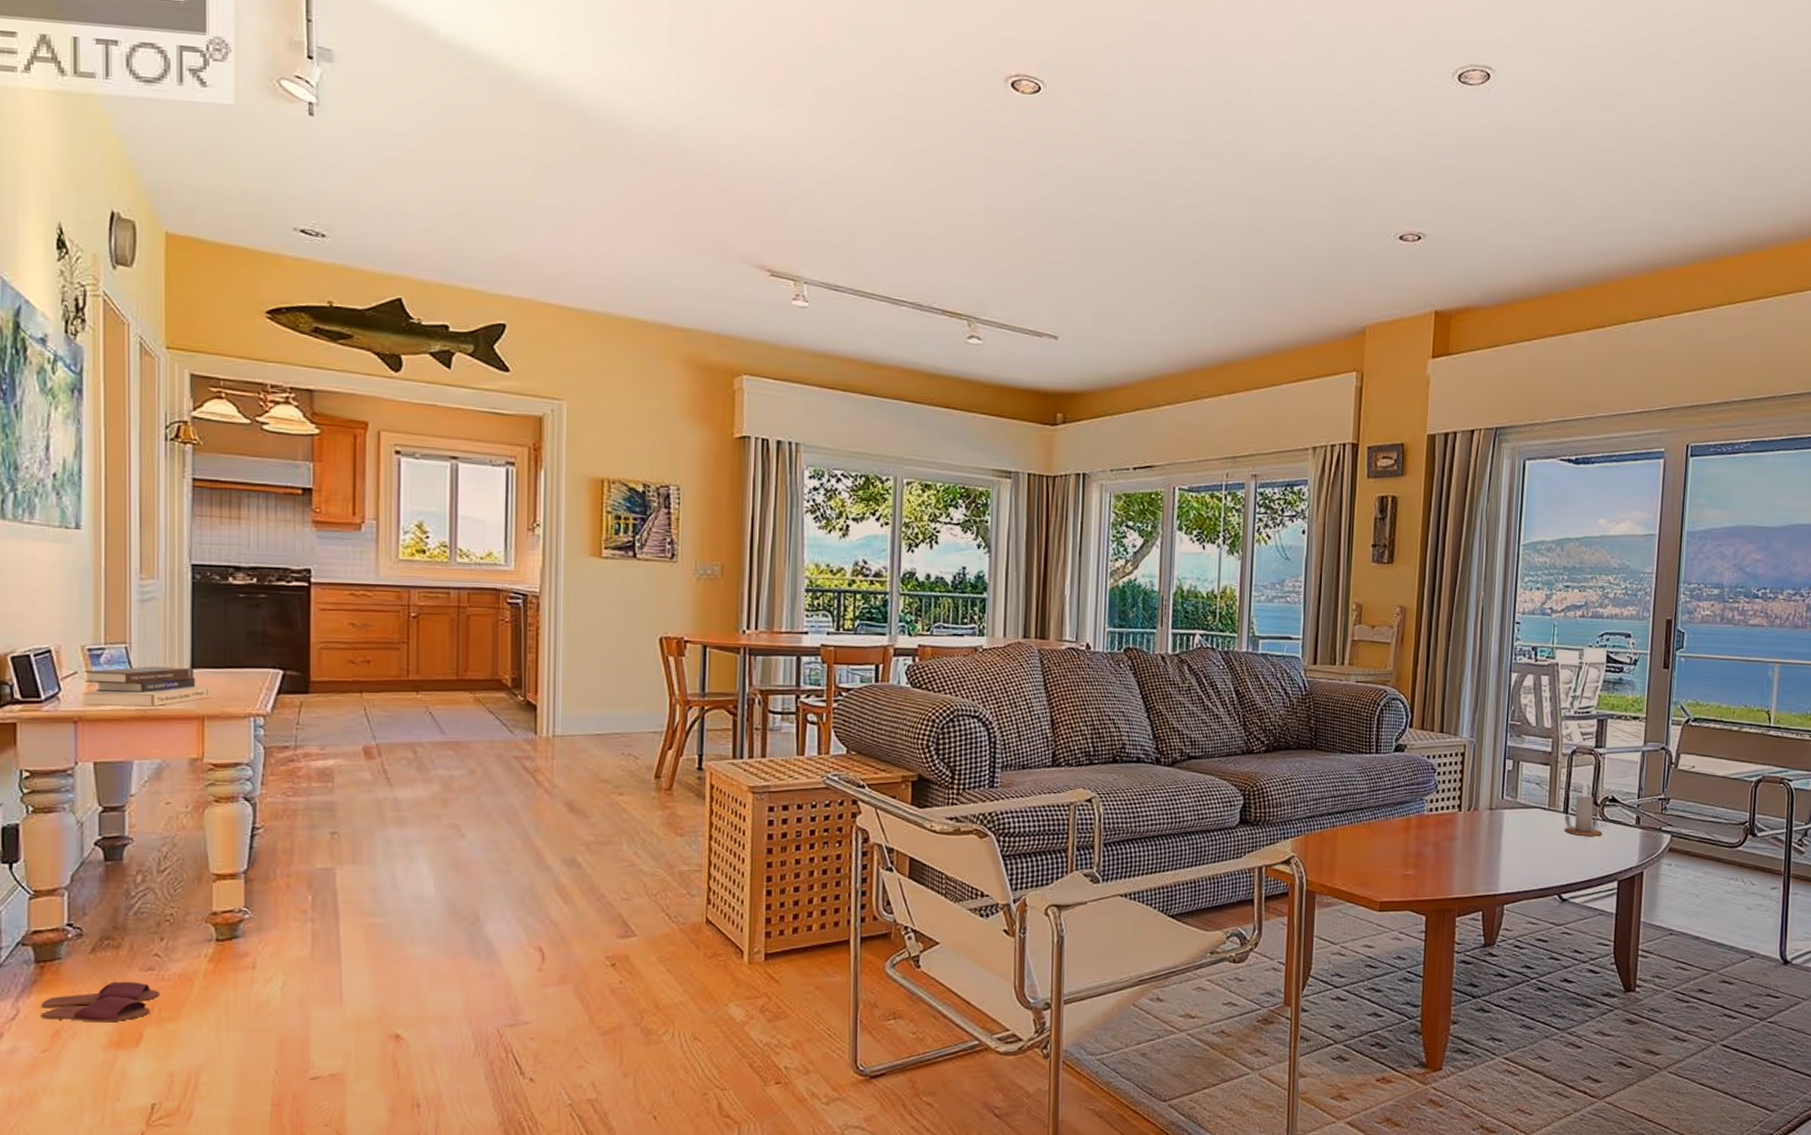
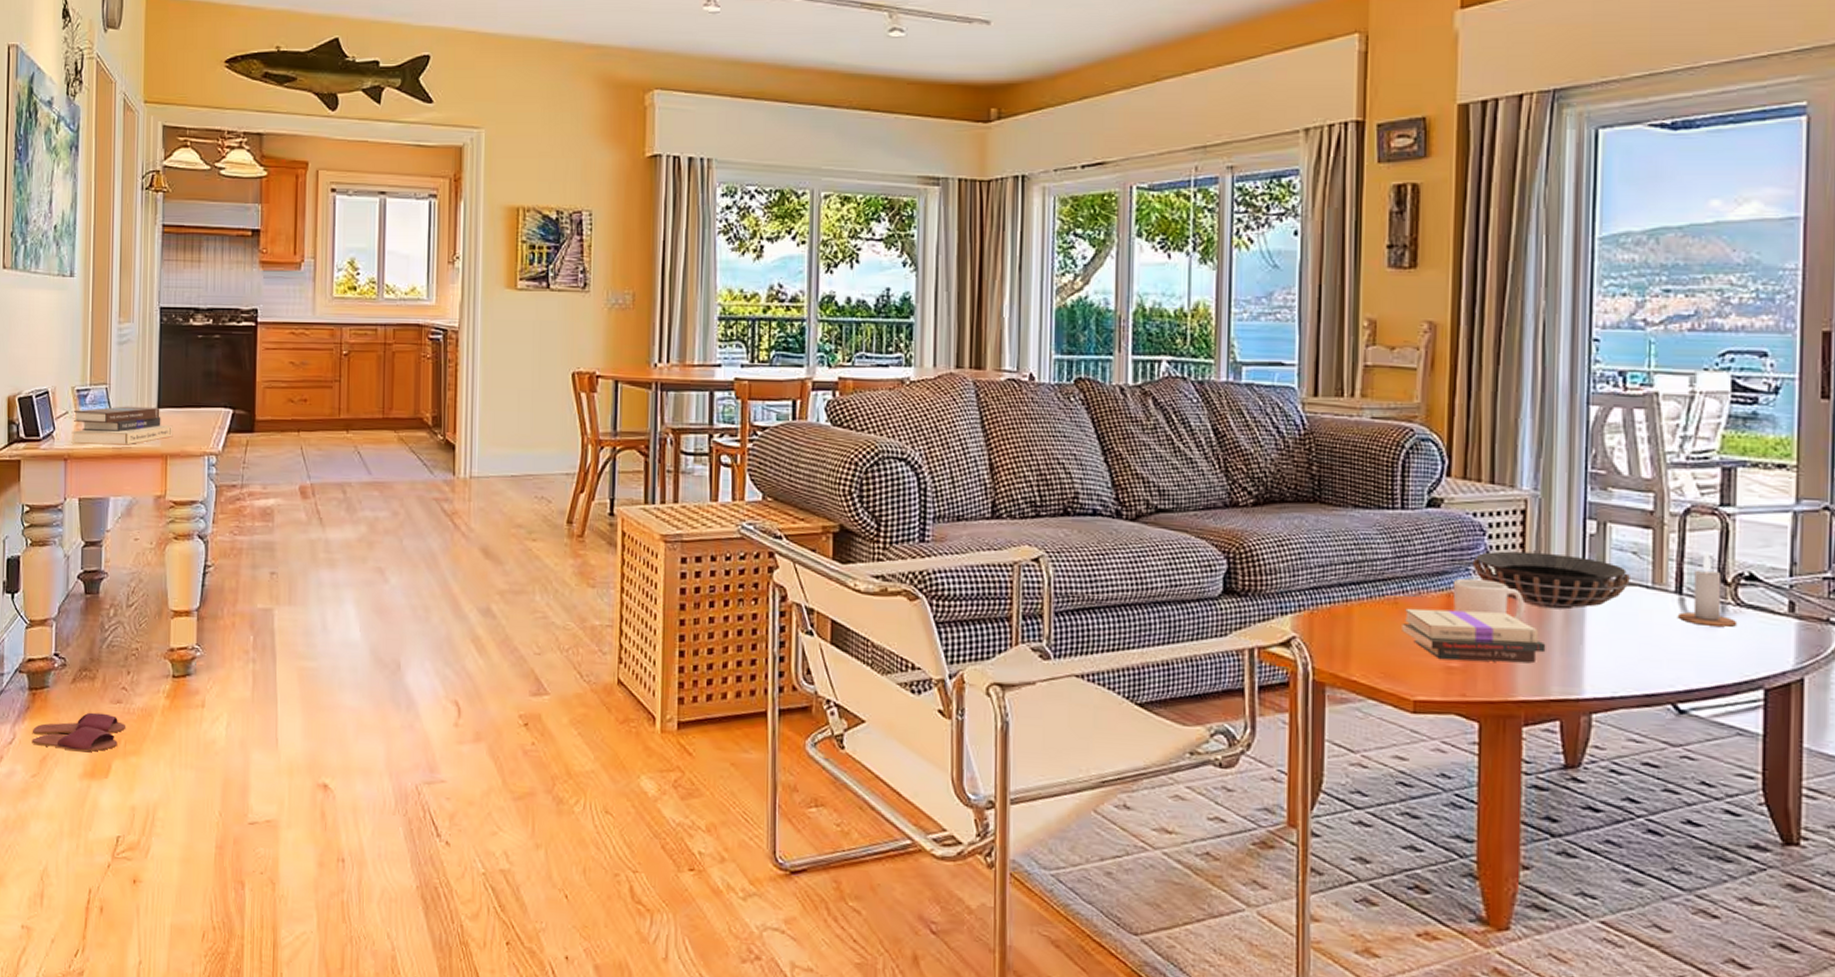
books: none [1373,830,1475,870] -> present [1402,608,1546,664]
mug: none [1410,806,1461,837] -> present [1452,578,1524,620]
decorative bowl: none [1425,784,1534,828] -> present [1472,551,1630,610]

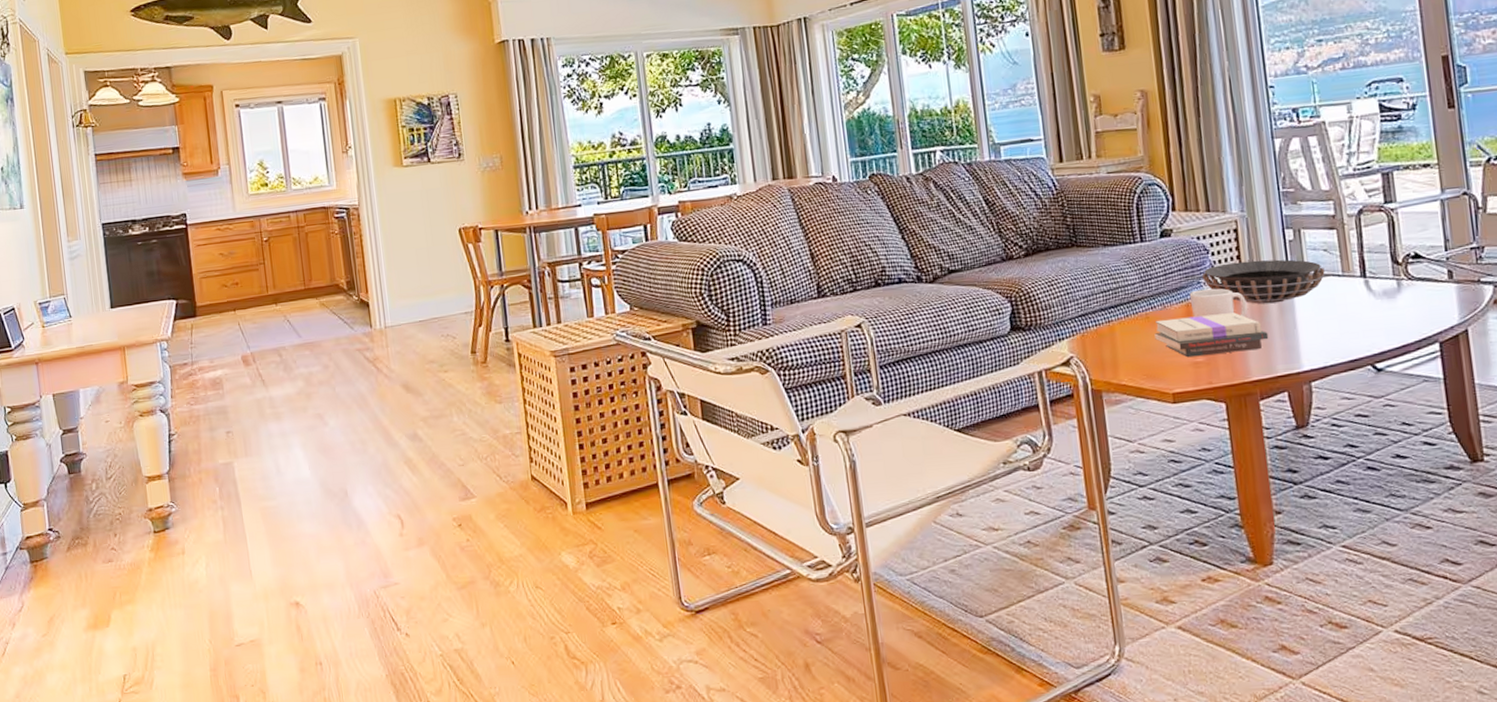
slippers: present [32,712,125,752] -> none [38,572,119,609]
books: present [71,406,173,445] -> none [39,307,127,349]
candle: present [1677,551,1738,627] -> none [1364,241,1412,299]

